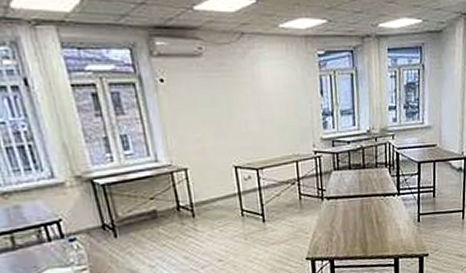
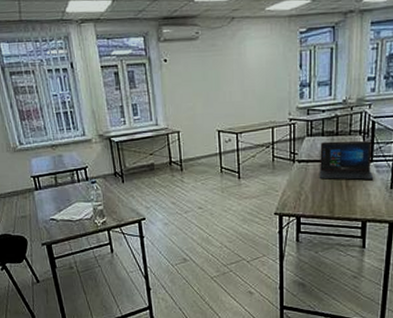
laptop: none [348,173,402,217] -> present [319,140,374,180]

